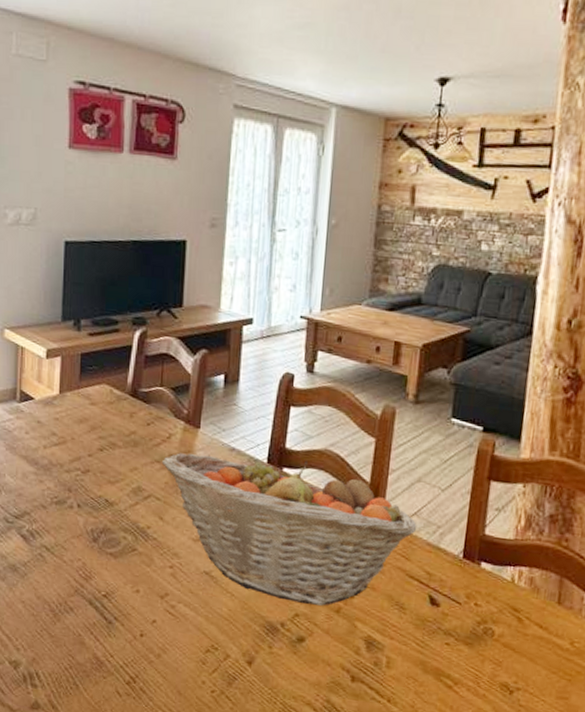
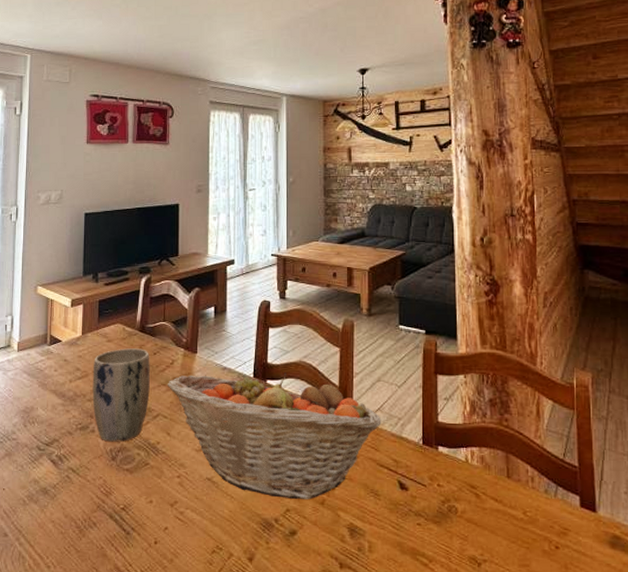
plant pot: none [71,414,142,523] -> present [92,348,150,443]

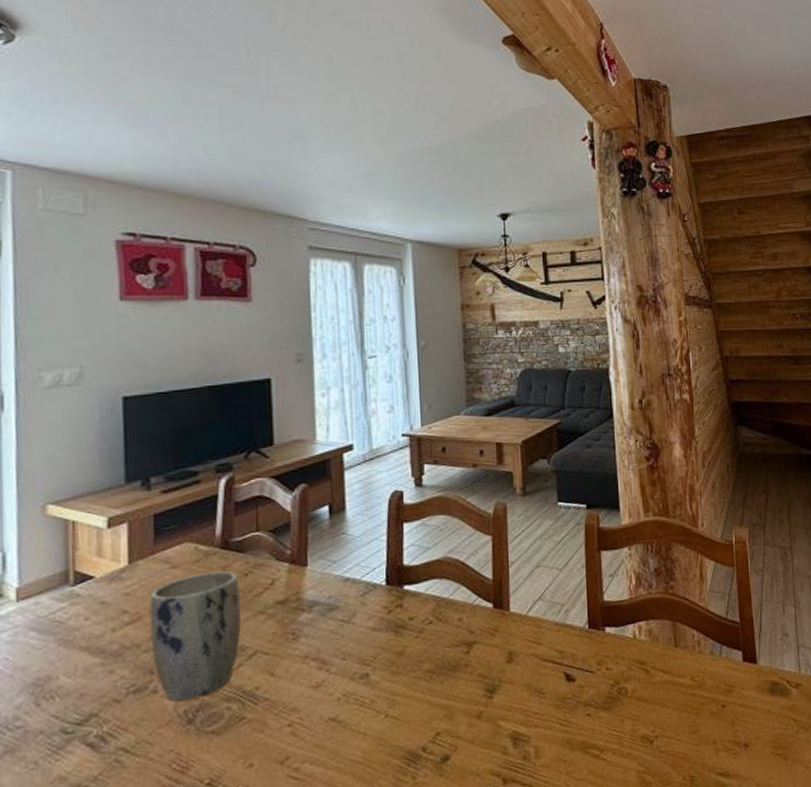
fruit basket: present [167,373,382,500] -> none [266,573,543,724]

